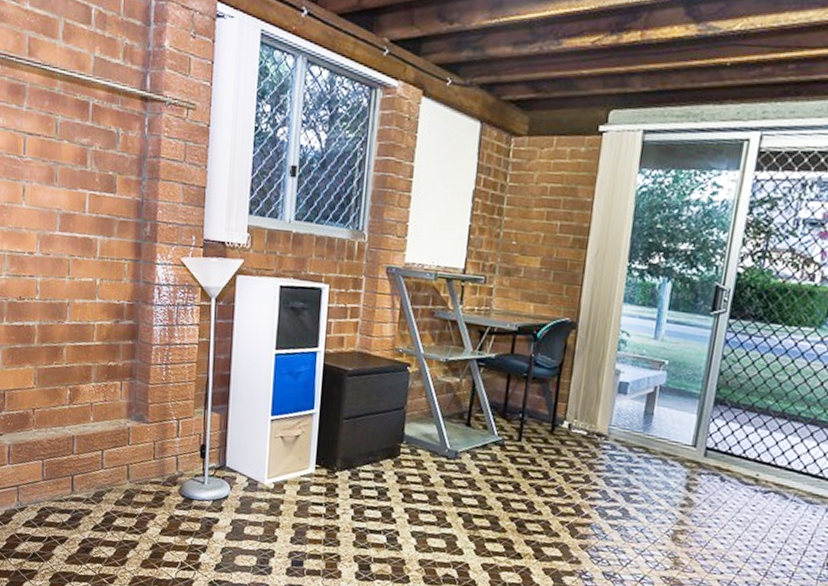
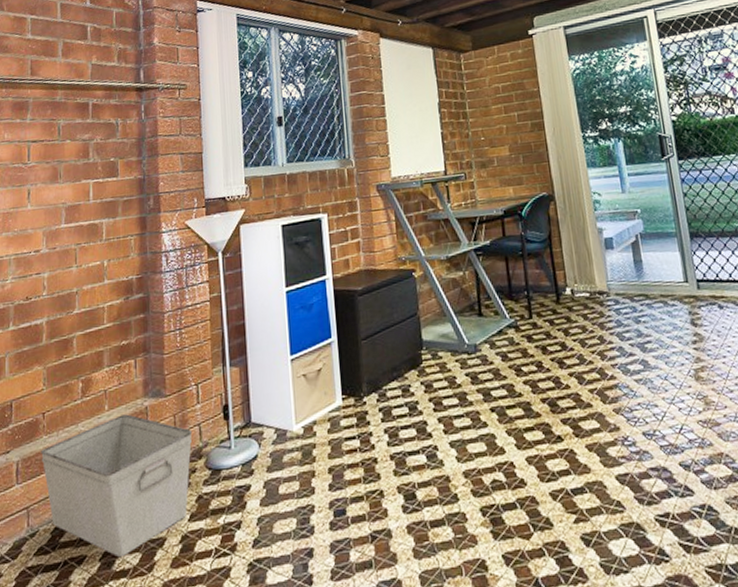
storage bin: none [30,428,170,548] -> present [41,414,193,558]

